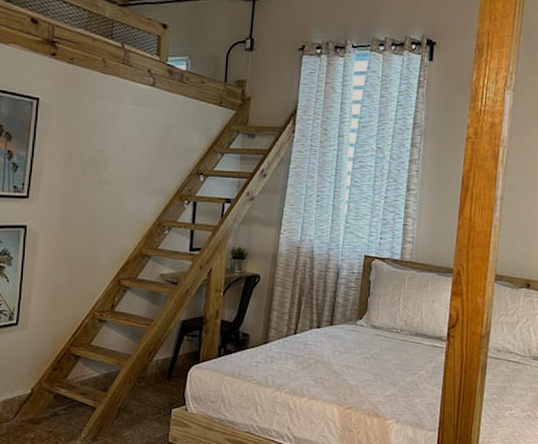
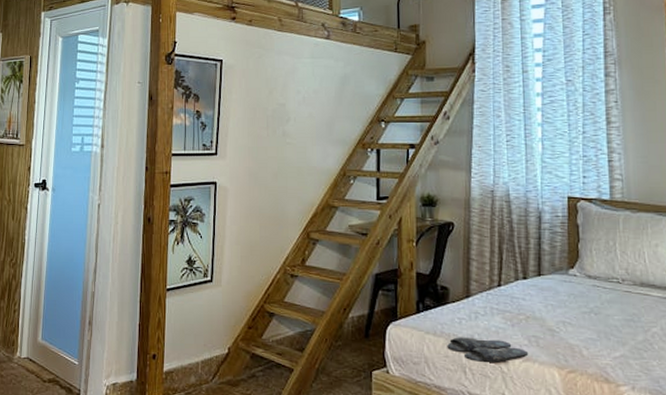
slippers: none [243,378,314,402] -> present [447,337,529,363]

